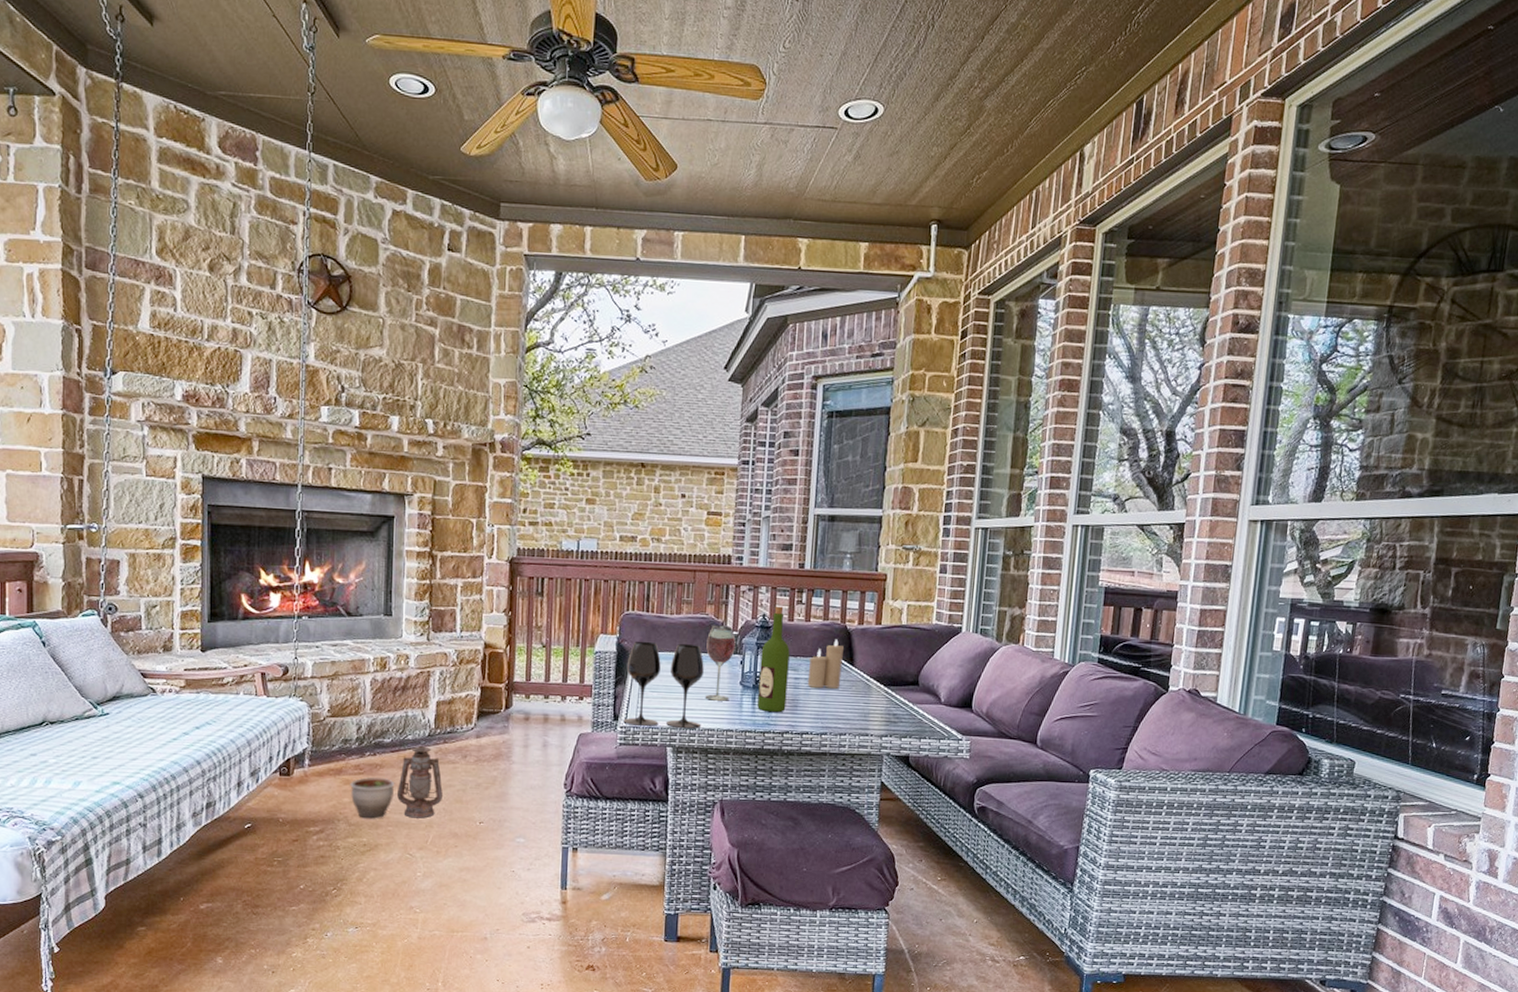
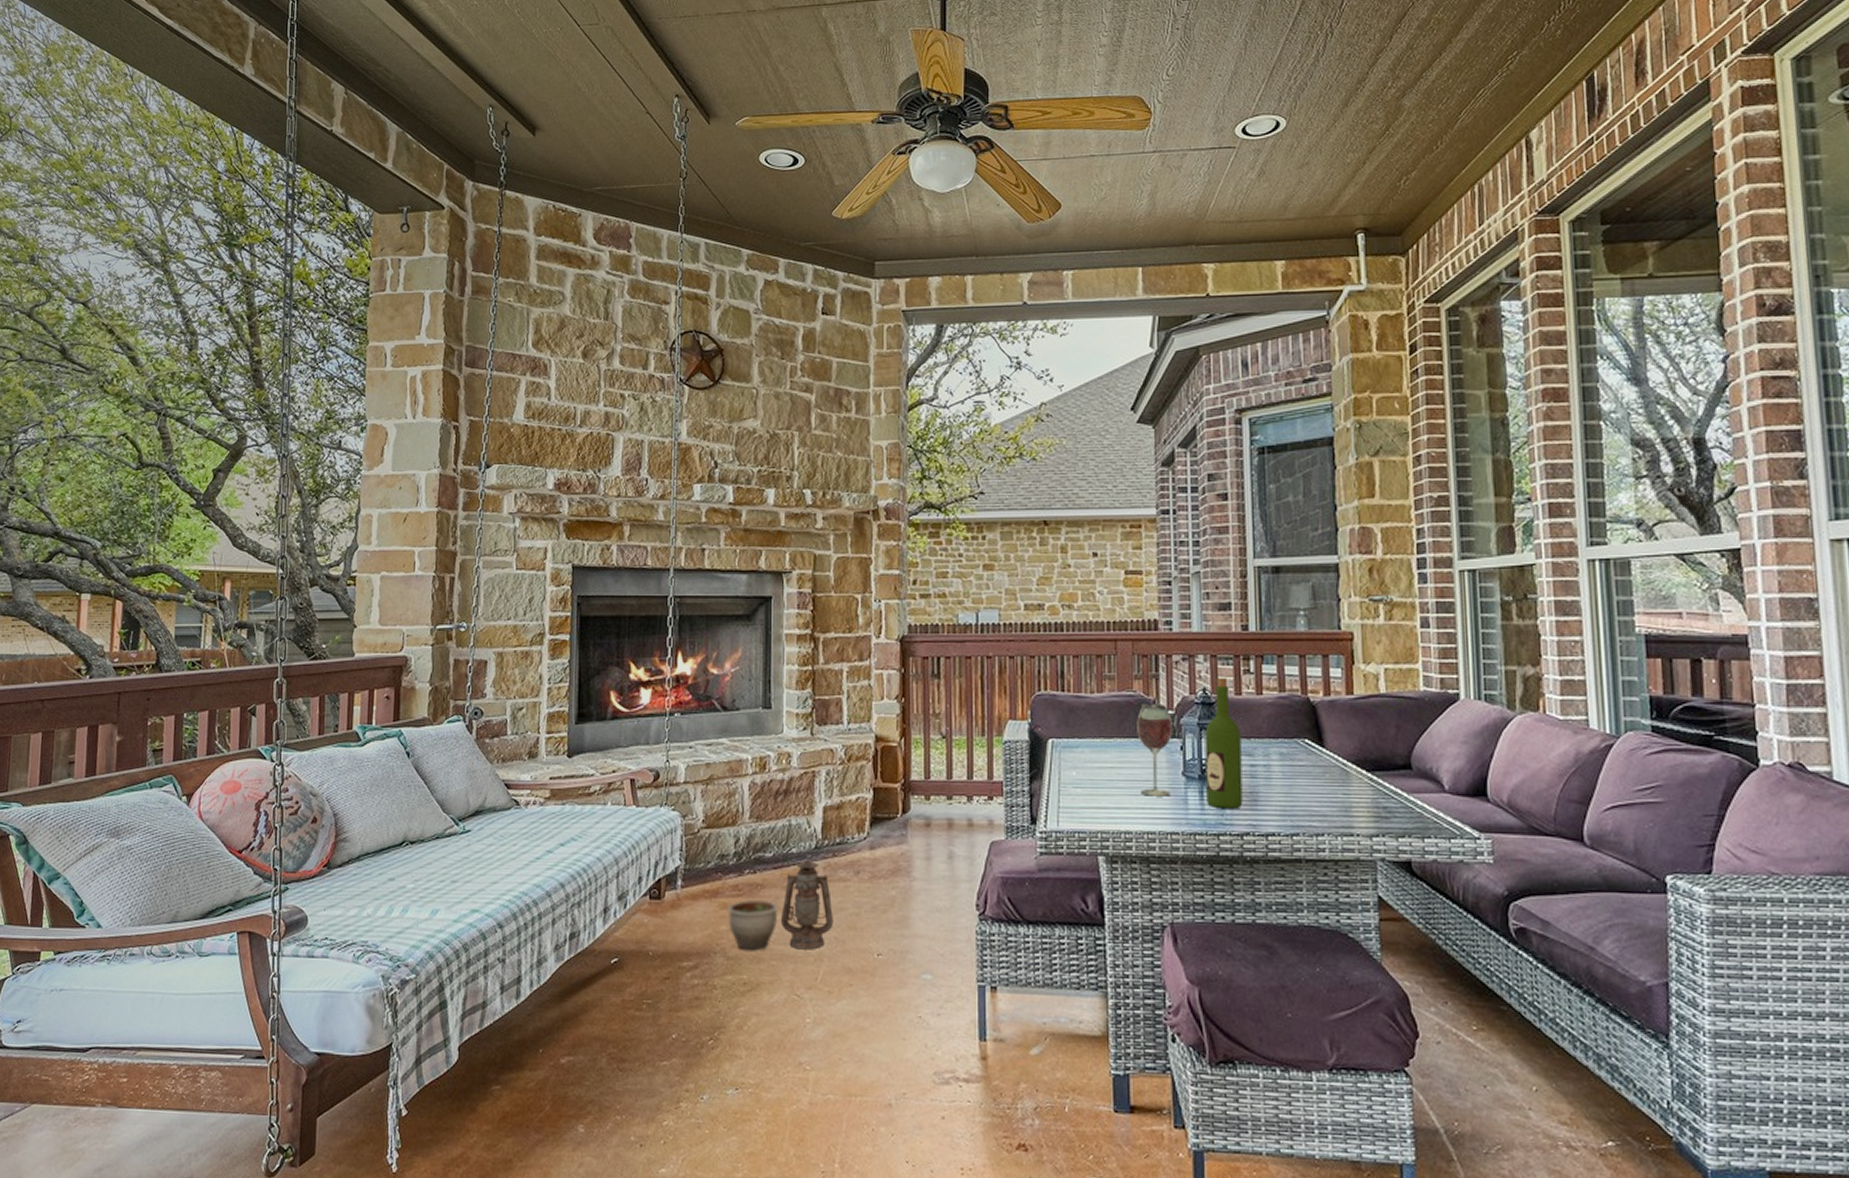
wine glass: present [623,641,704,729] -> none [1043,726,1139,833]
candle: present [807,639,845,689] -> none [1266,715,1310,777]

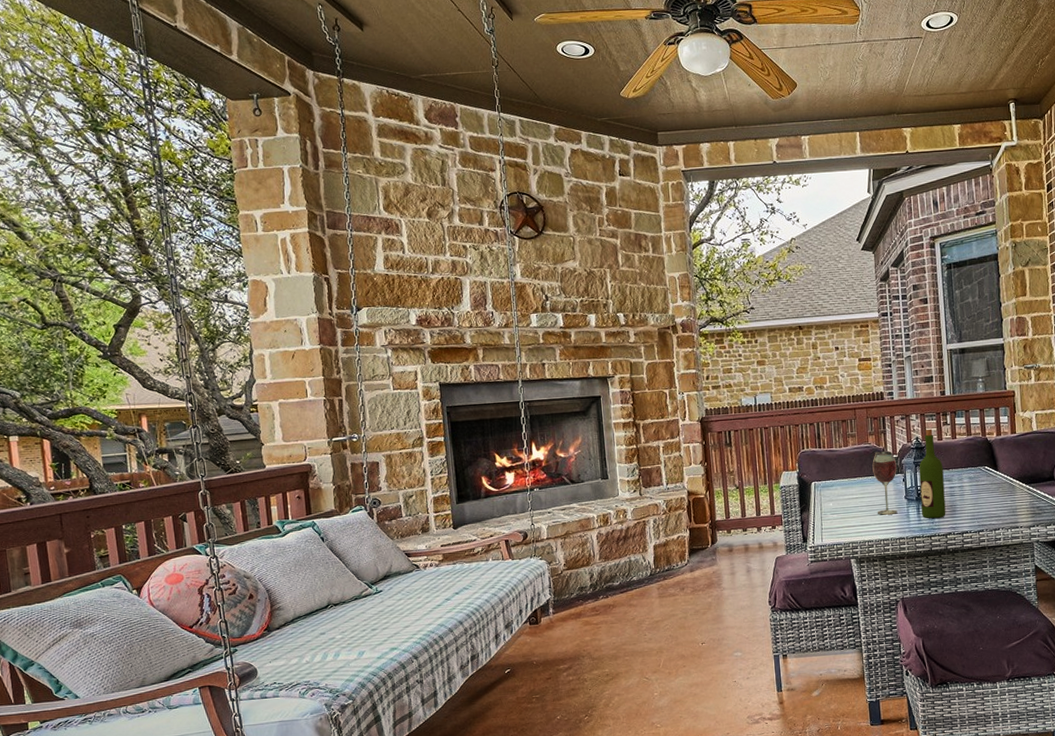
planter pot: present [727,900,779,951] -> none [589,616,628,652]
lantern: present [781,861,833,950] -> none [629,585,668,647]

